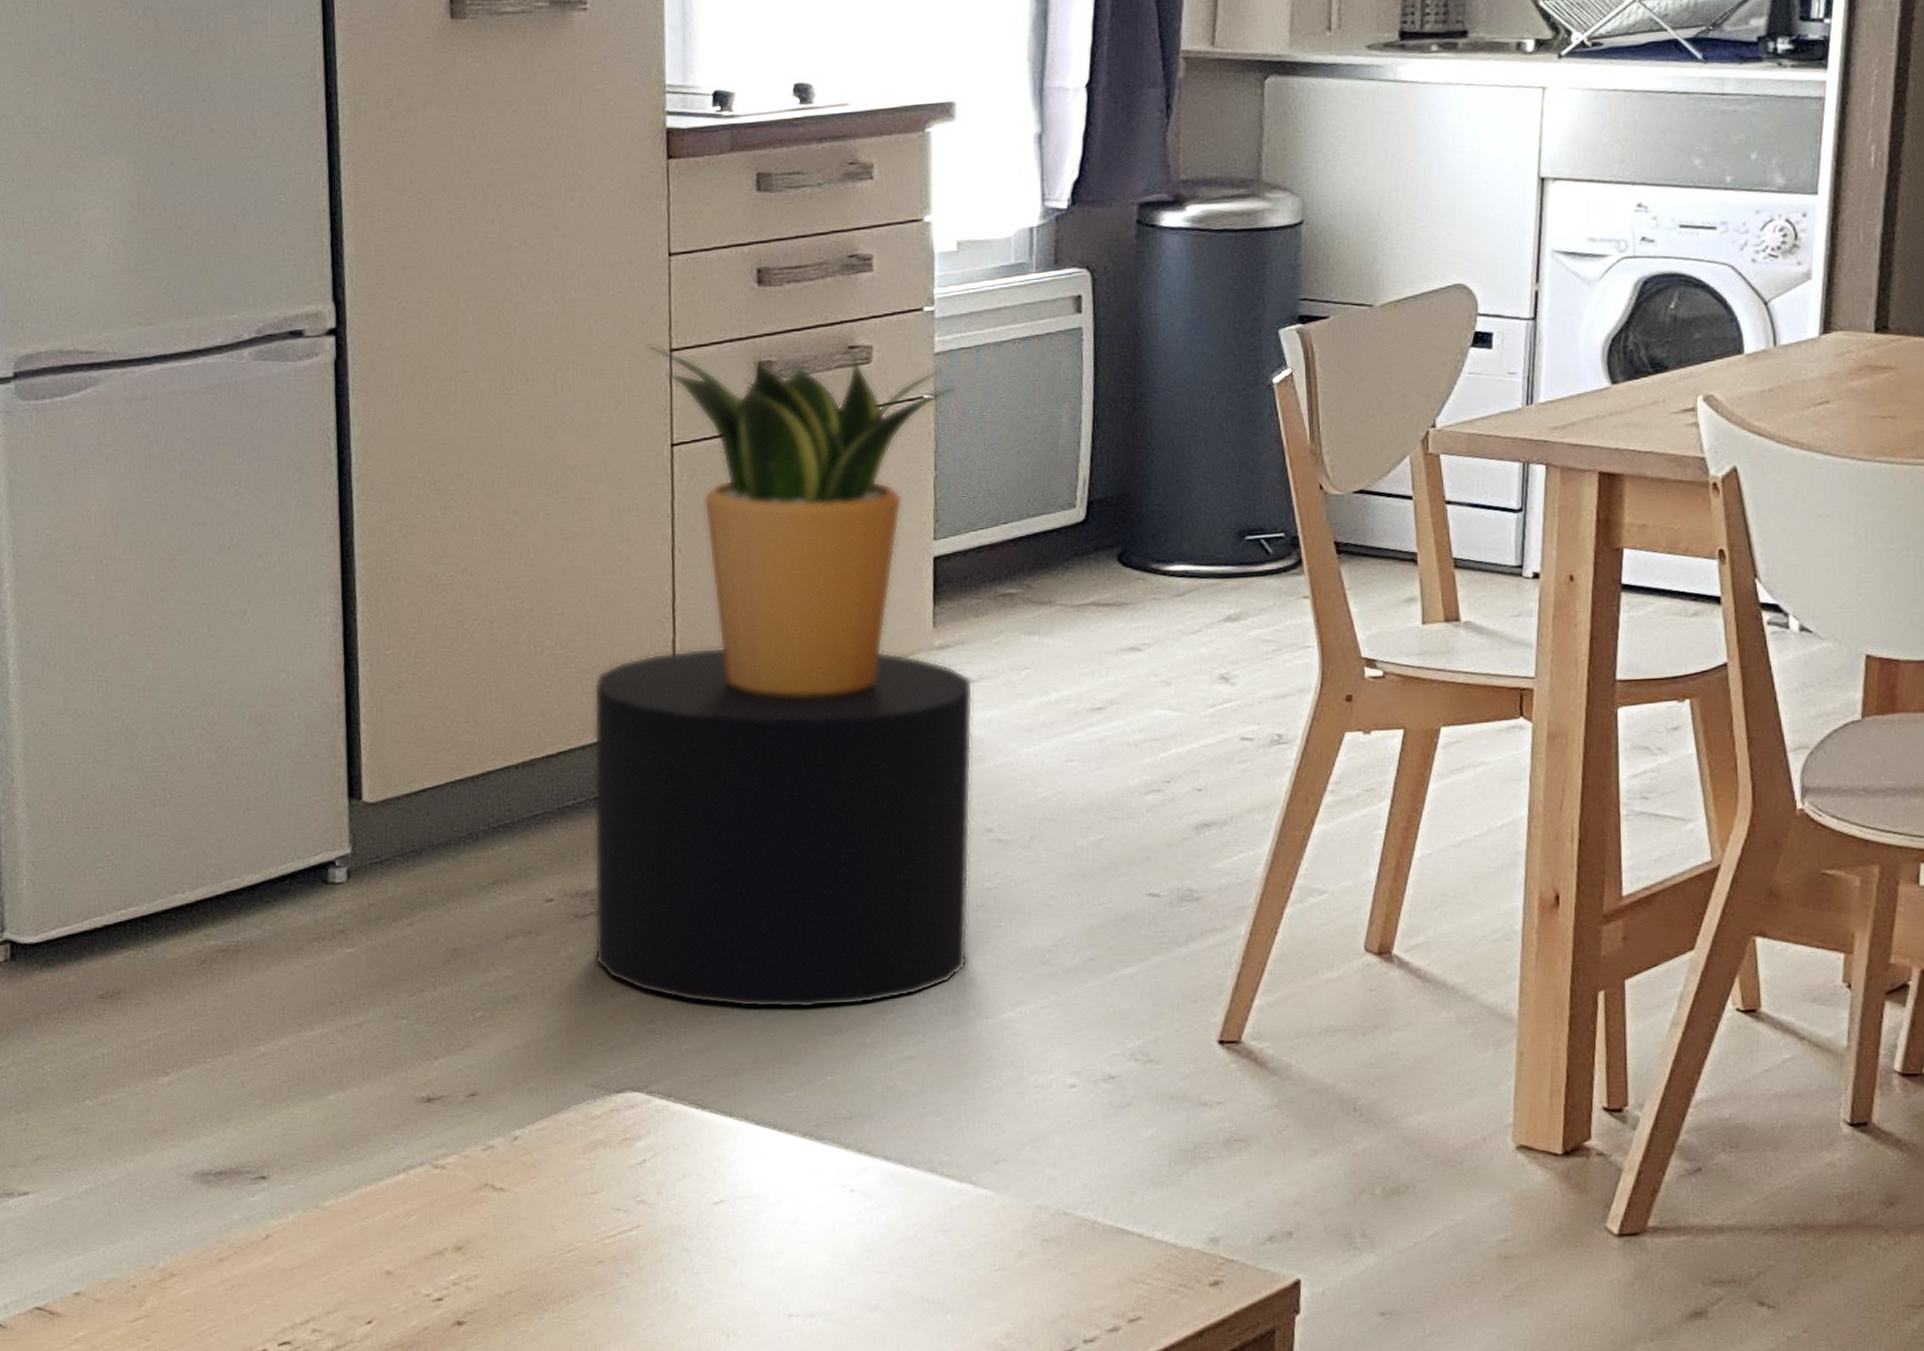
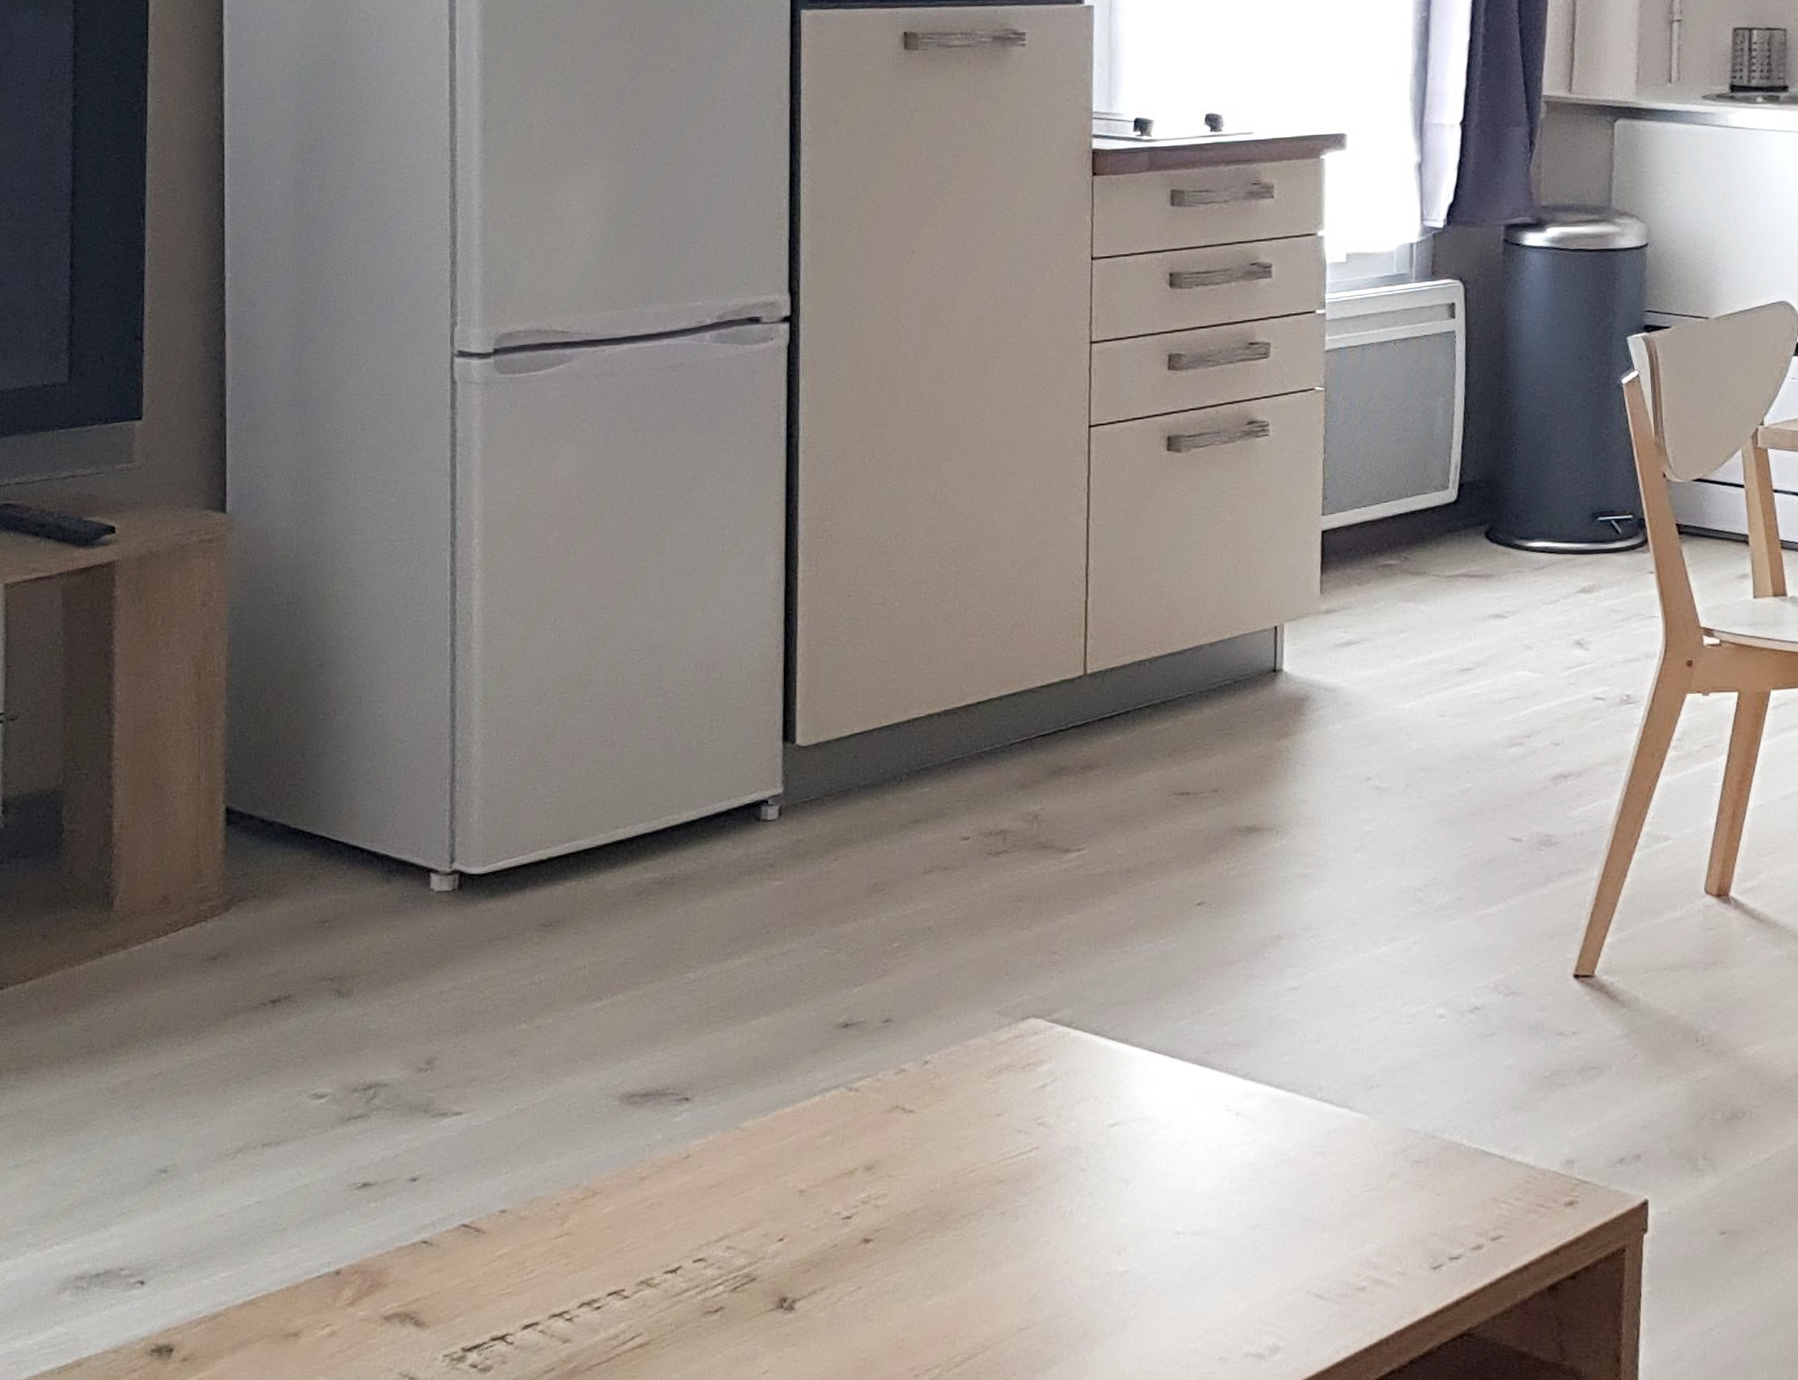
stool: present [593,646,974,1009] -> none [1005,607,1356,942]
potted plant: present [645,344,956,700] -> none [1068,337,1343,657]

